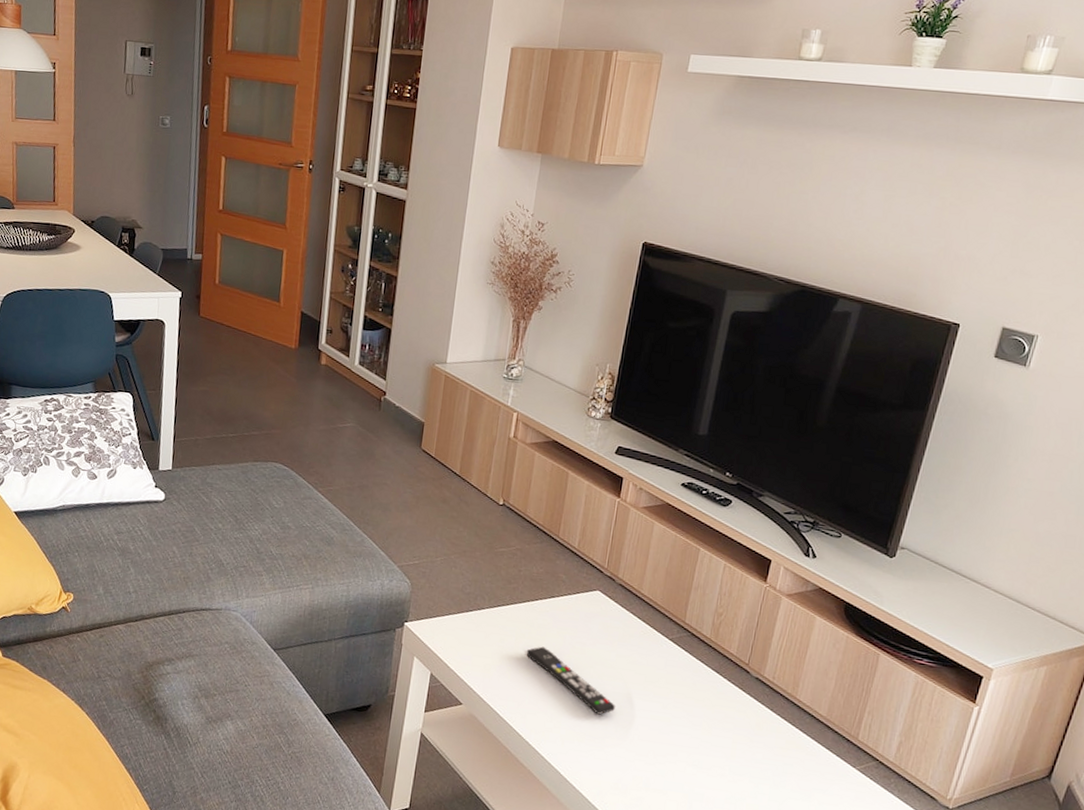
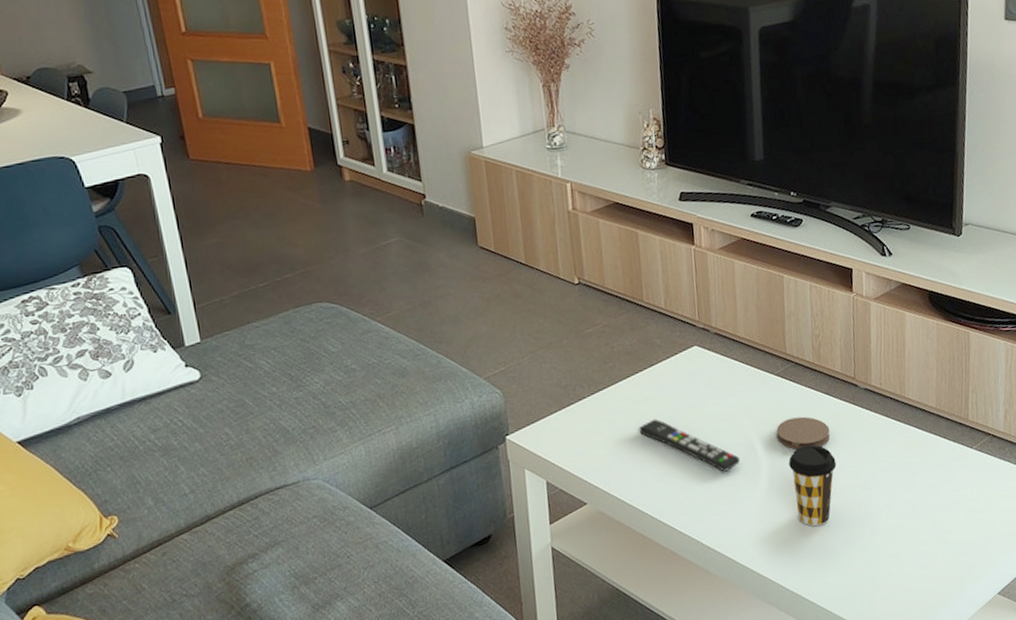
coaster: none [656,684,711,720] -> present [776,416,831,450]
coffee cup: none [659,713,710,794] -> present [788,445,837,527]

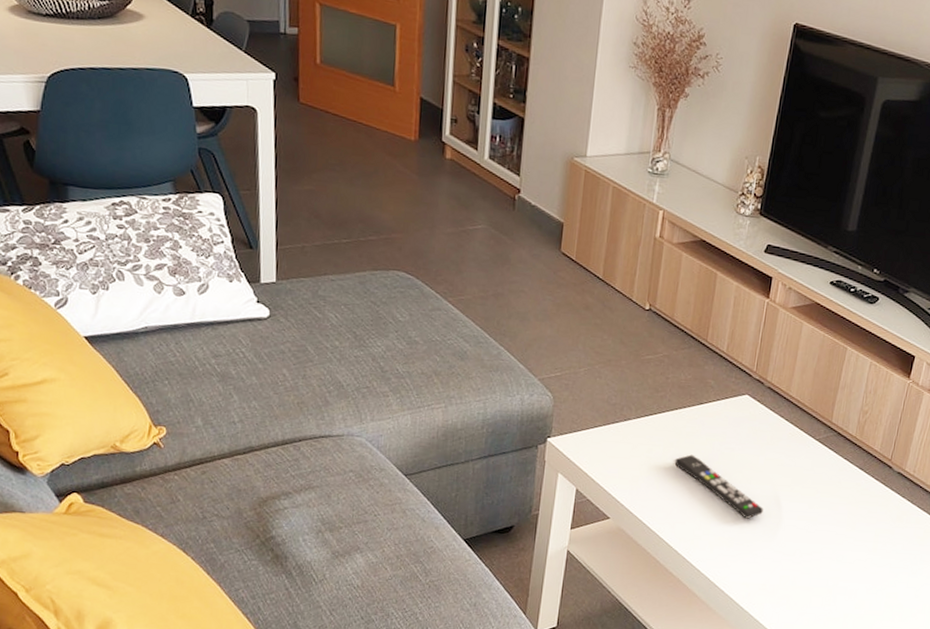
coaster: present [776,416,831,450] -> none [803,483,856,517]
coffee cup: present [788,445,837,527] -> none [805,512,854,589]

